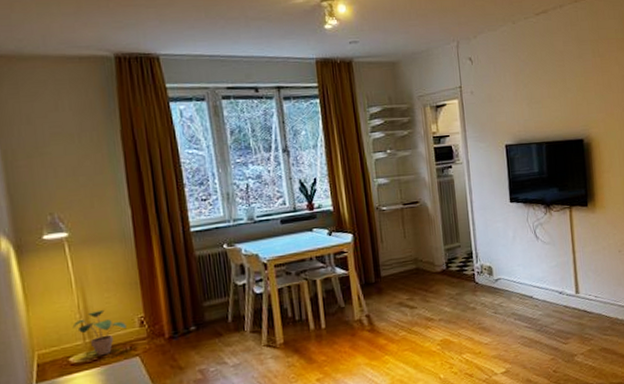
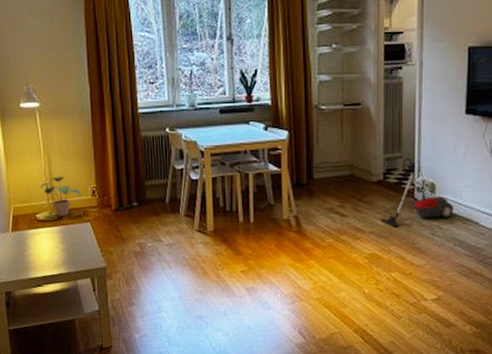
vacuum cleaner: none [447,246,511,312] -> present [380,158,454,228]

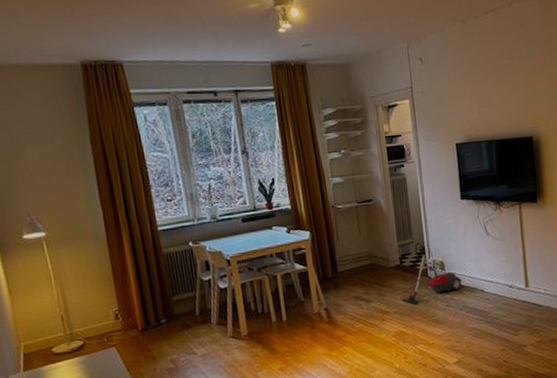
potted plant: present [40,176,81,217] -> none [53,303,103,347]

